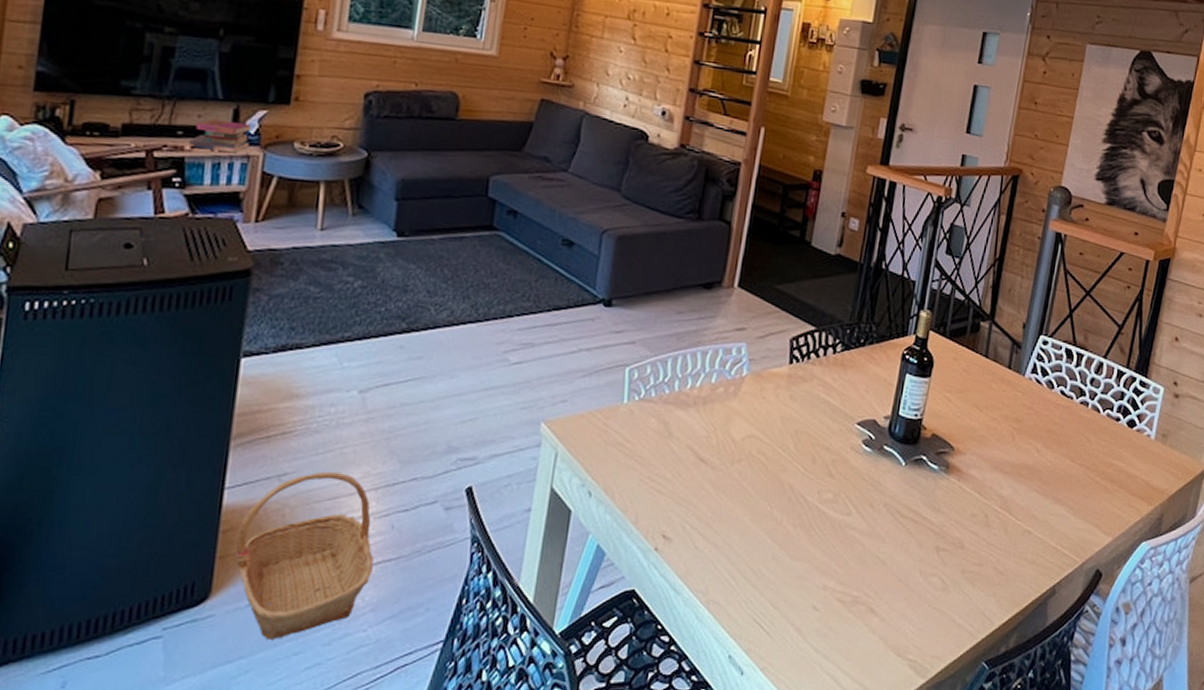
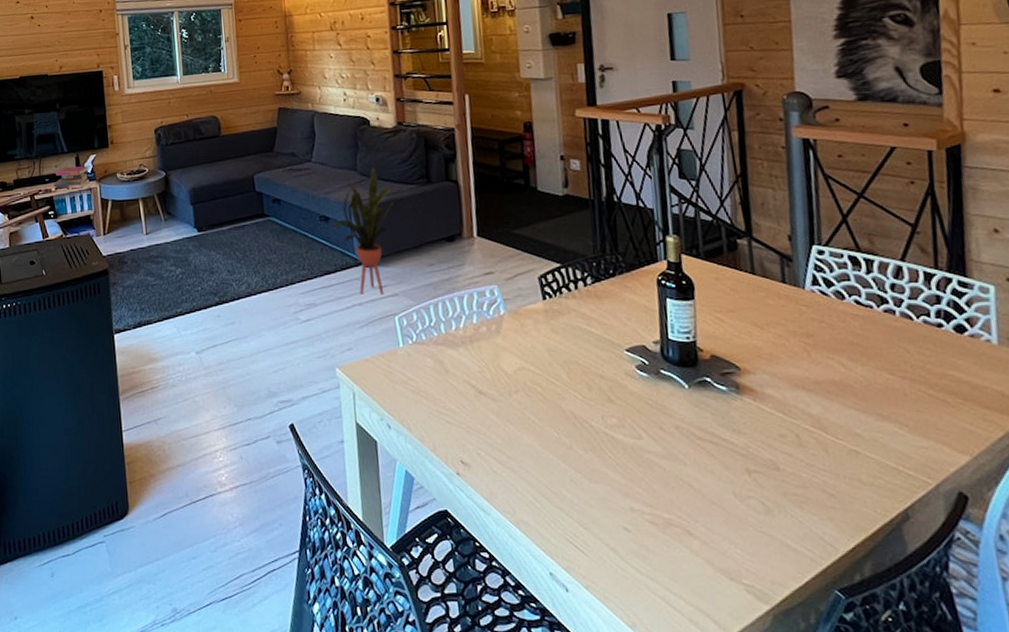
basket: present [234,471,374,640] -> none [137,415,234,546]
house plant: none [575,191,674,341] -> present [332,167,408,295]

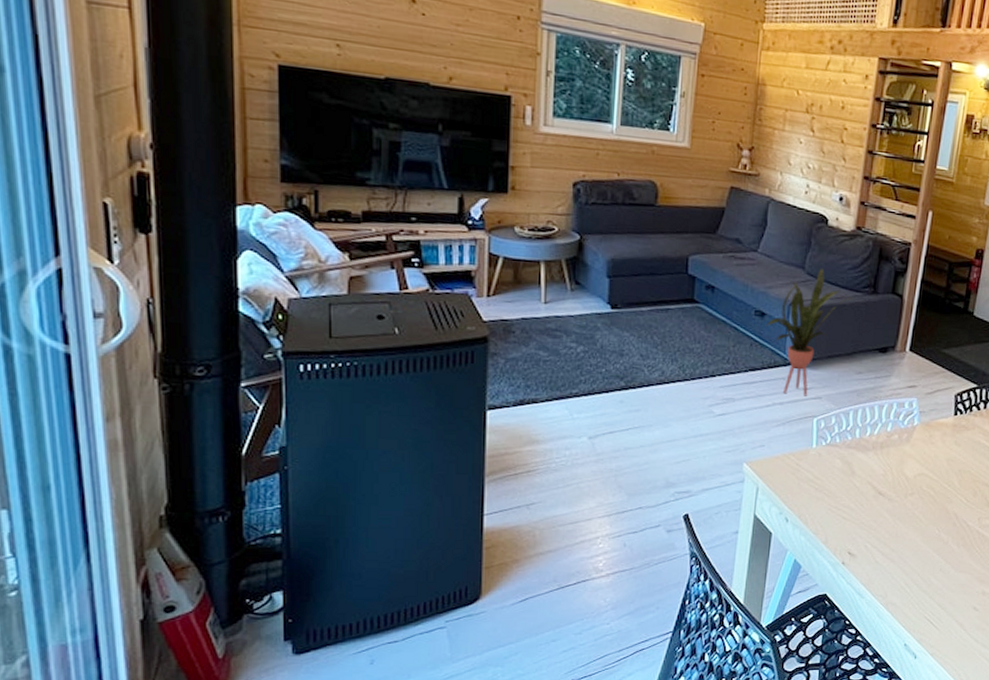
books: present [53,166,90,189] -> none [422,206,476,236]

